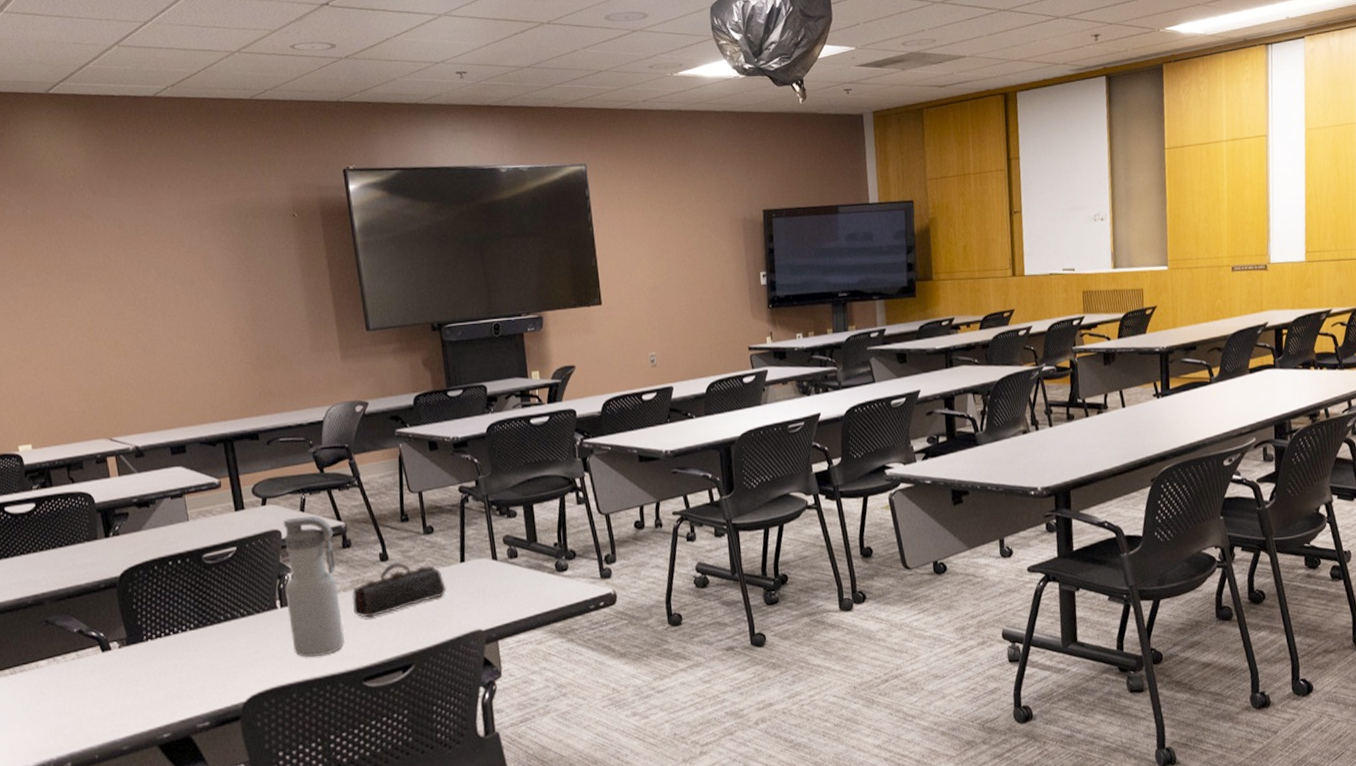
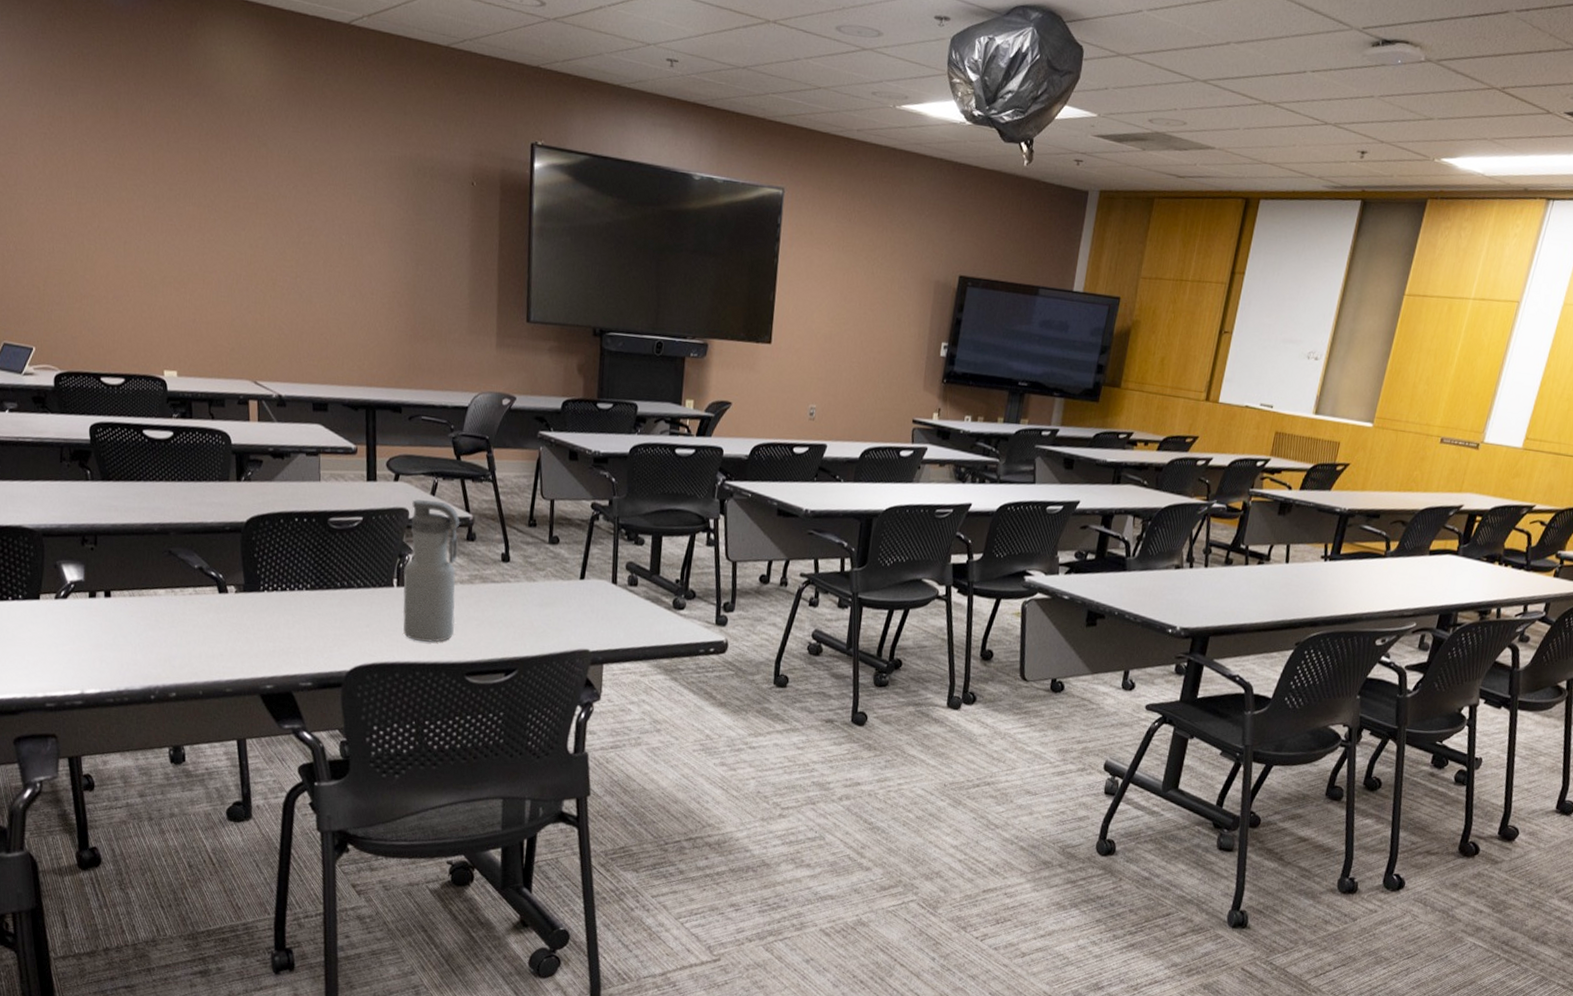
pencil case: present [352,561,446,619] -> none [467,565,562,616]

